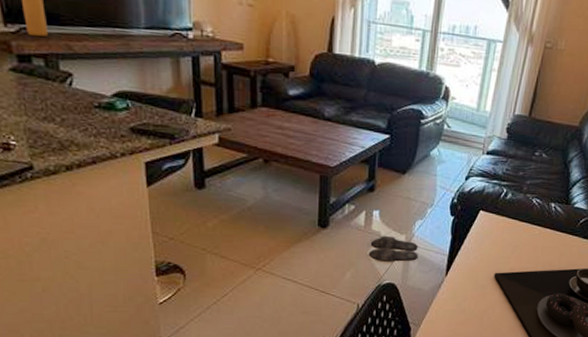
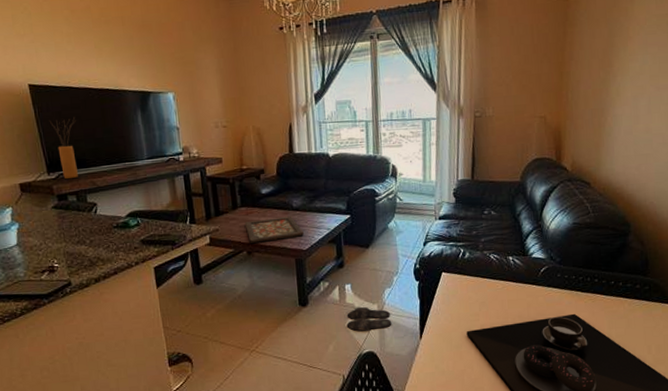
decorative tray: none [263,125,333,152] -> present [244,216,304,243]

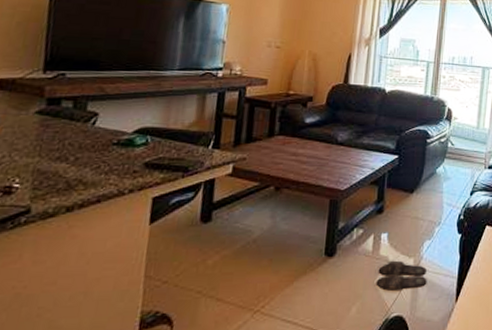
vase: present [49,116,78,180] -> none [63,12,102,82]
decorative tray: present [244,216,304,243] -> none [278,150,345,177]

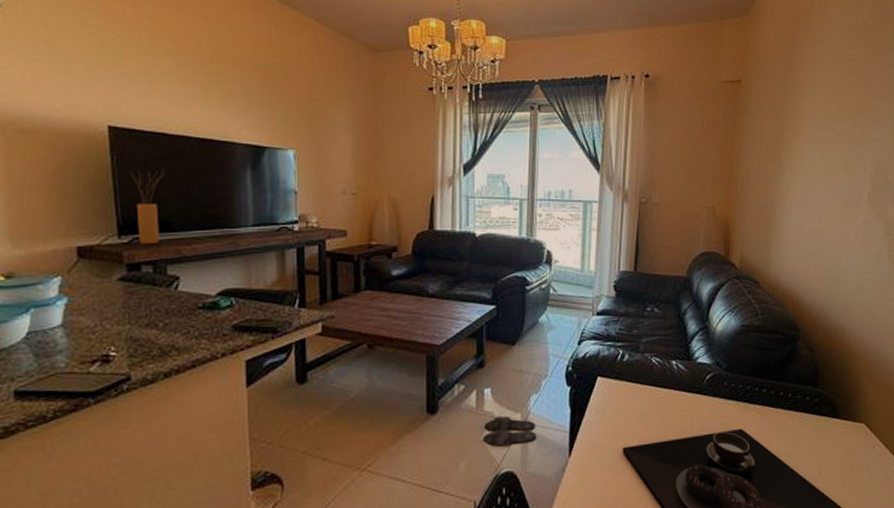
vase: none [63,12,102,82] -> present [129,168,165,245]

